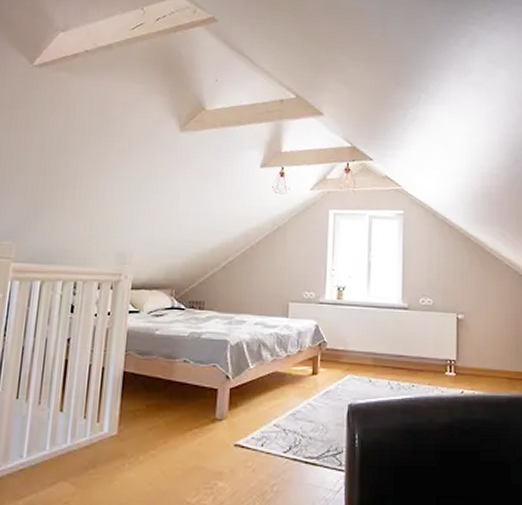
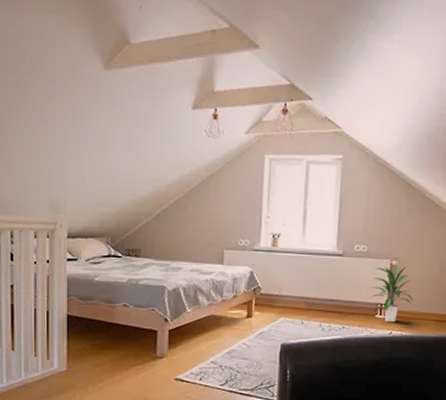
indoor plant: none [439,317,483,381] -> present [371,263,413,323]

